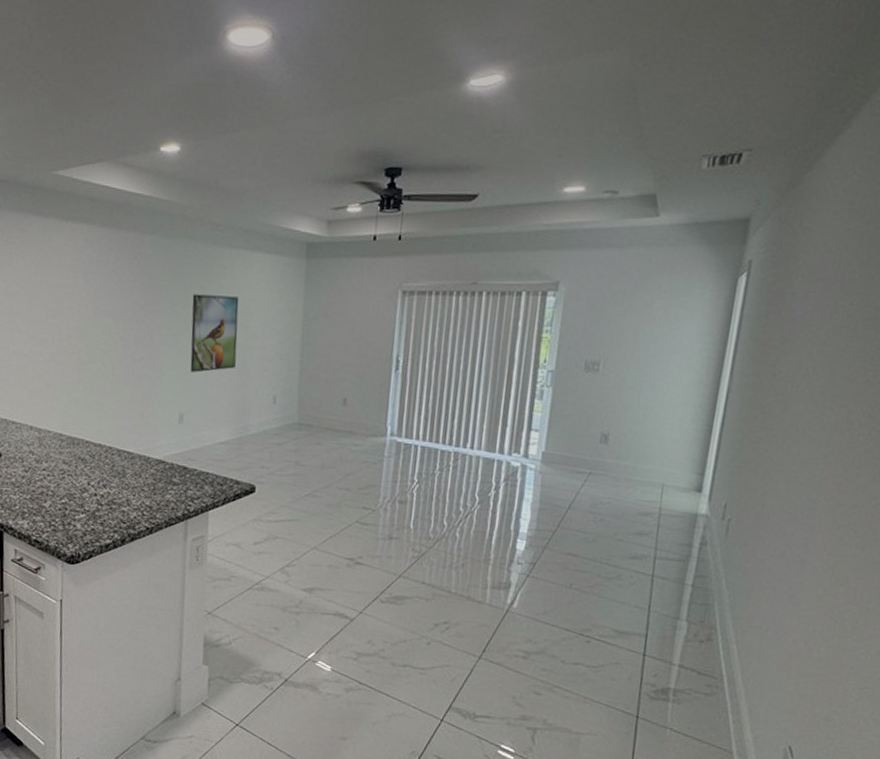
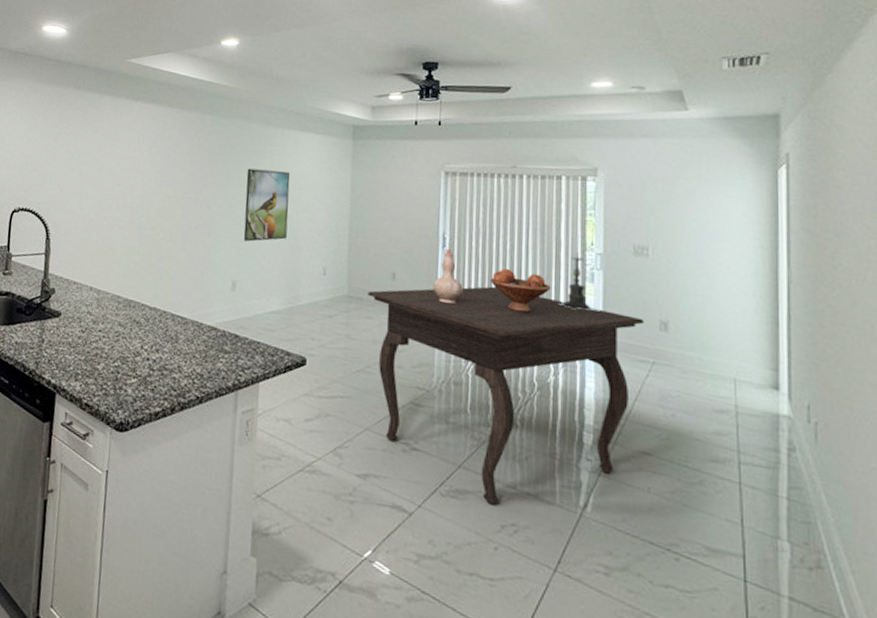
dining table: none [318,407,586,608] -> present [368,286,644,505]
vase: none [383,371,414,427] -> present [433,248,463,304]
fruit bowl: none [441,389,500,432] -> present [490,269,551,313]
candle holder: none [501,370,544,428] -> present [554,252,598,312]

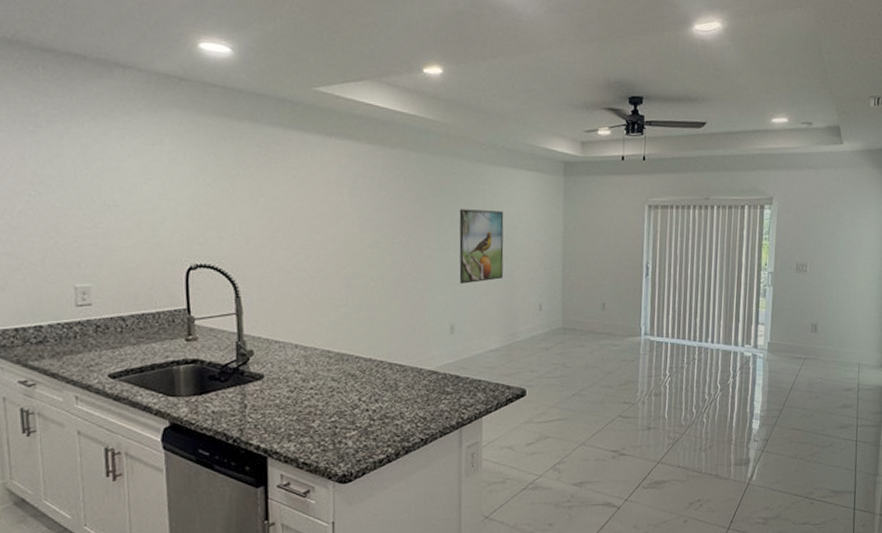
dining table: present [368,286,644,505] -> none [581,308,801,489]
vase: present [433,248,463,304] -> none [637,276,663,327]
fruit bowl: present [490,269,551,313] -> none [685,291,733,328]
candle holder: present [554,252,598,312] -> none [735,272,768,322]

